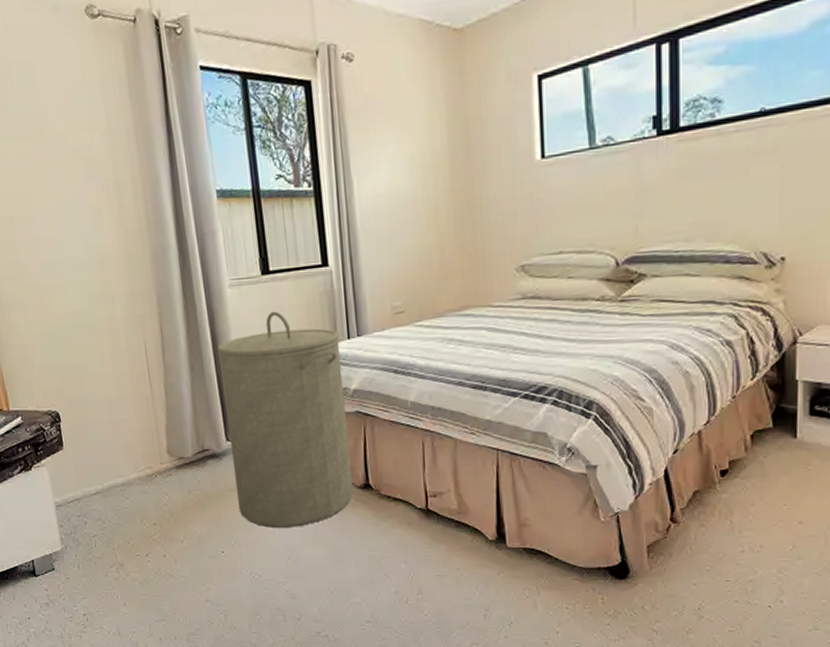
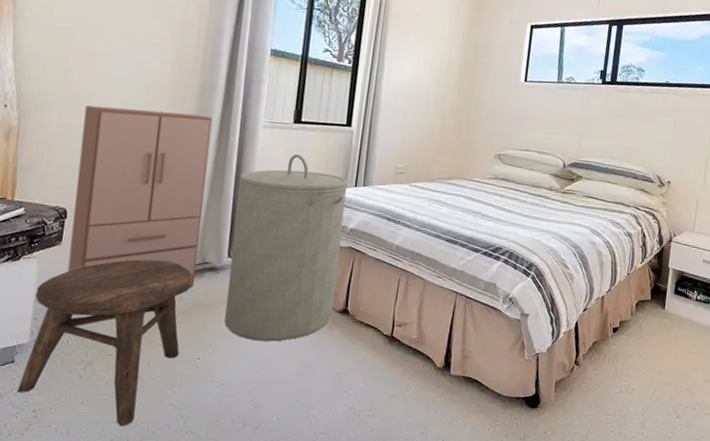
cabinet: none [46,285,200,479] -> present [67,105,213,288]
stool: none [53,452,202,625] -> present [16,259,193,427]

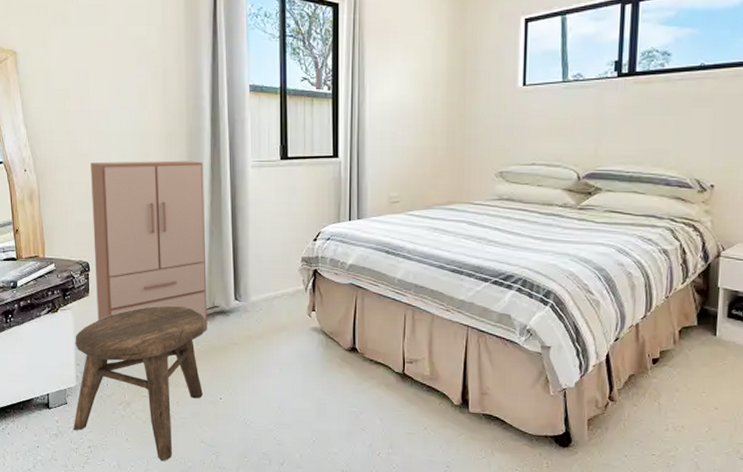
laundry hamper: present [224,154,348,342] -> none [236,191,342,381]

